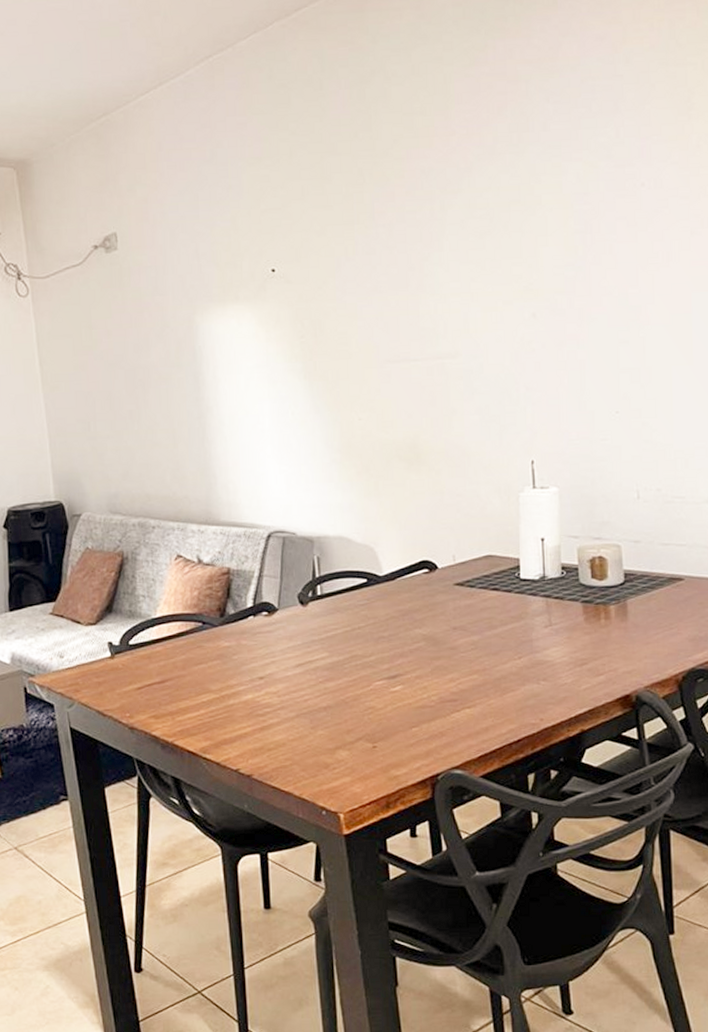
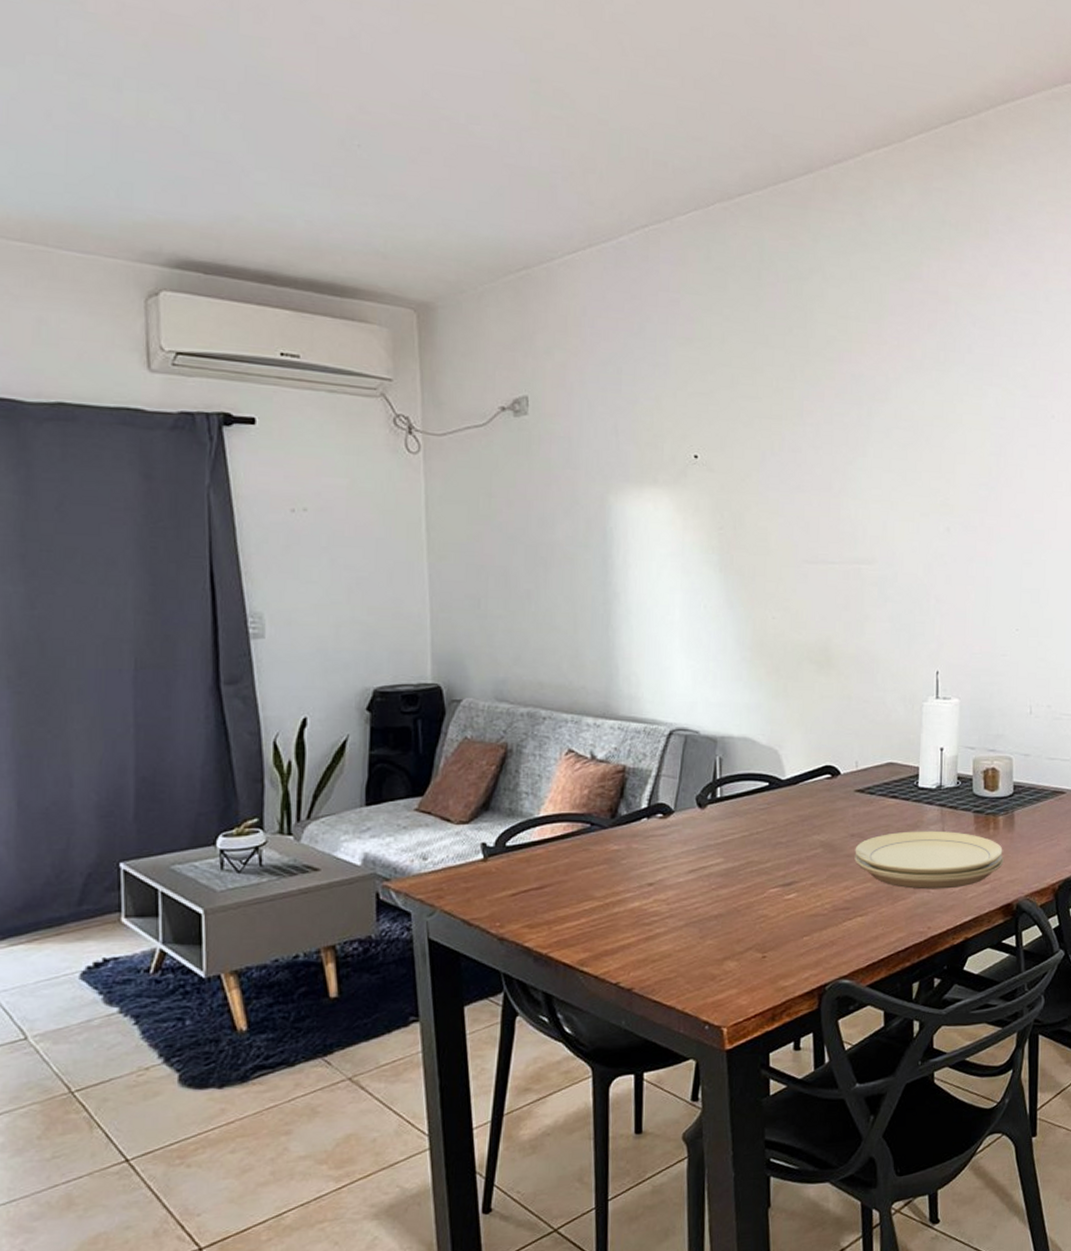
plate: none [458,622,618,681] -> present [854,830,1004,890]

